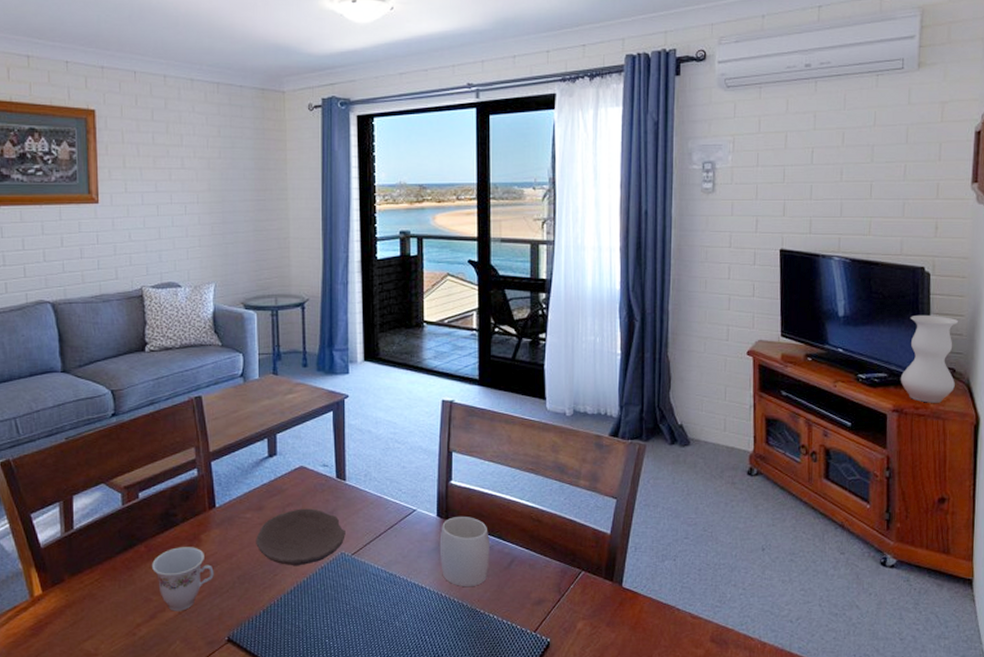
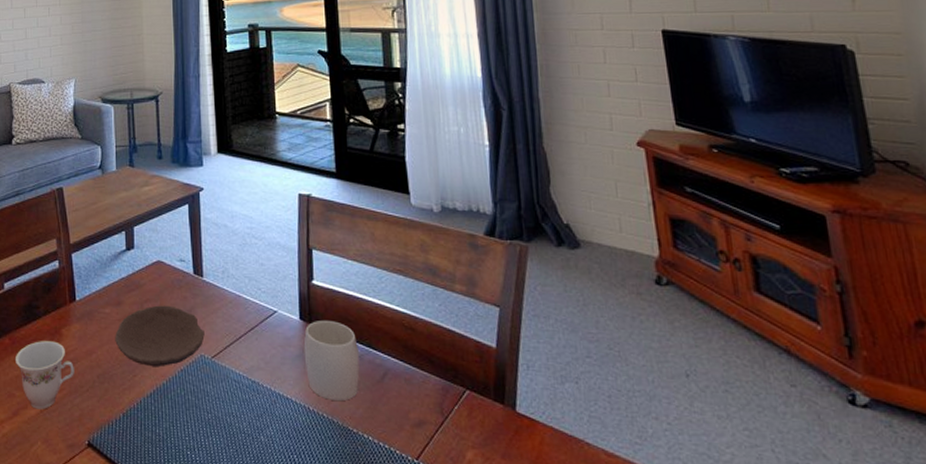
vase: present [900,314,959,403] -> none [835,98,912,203]

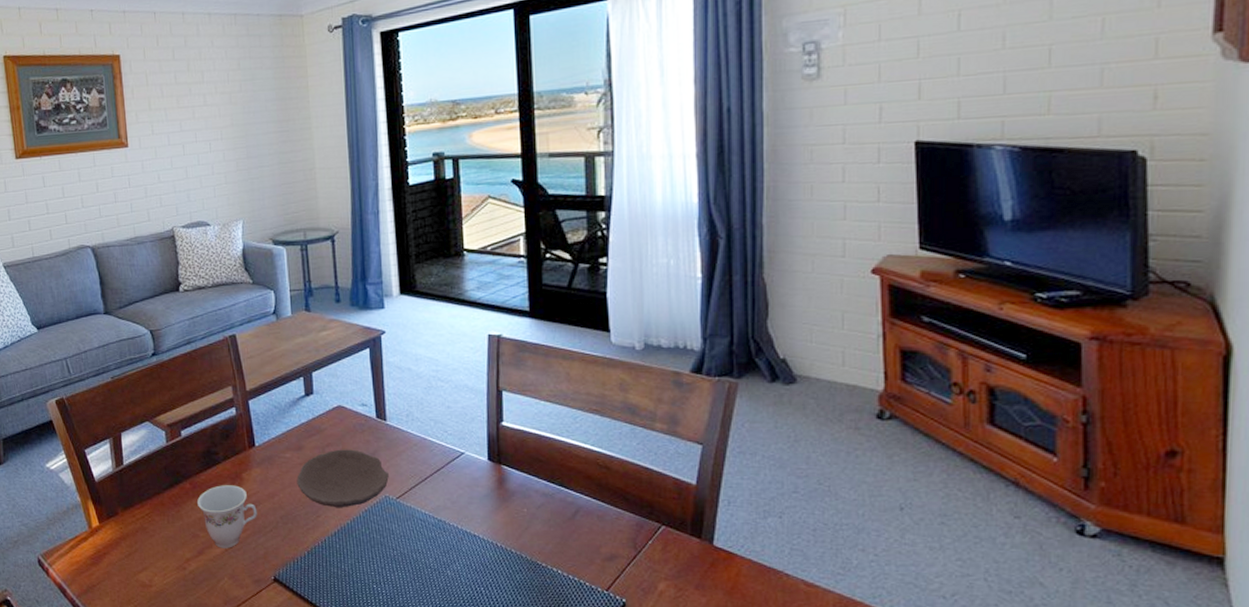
mug: present [303,319,360,402] -> none [492,460,550,538]

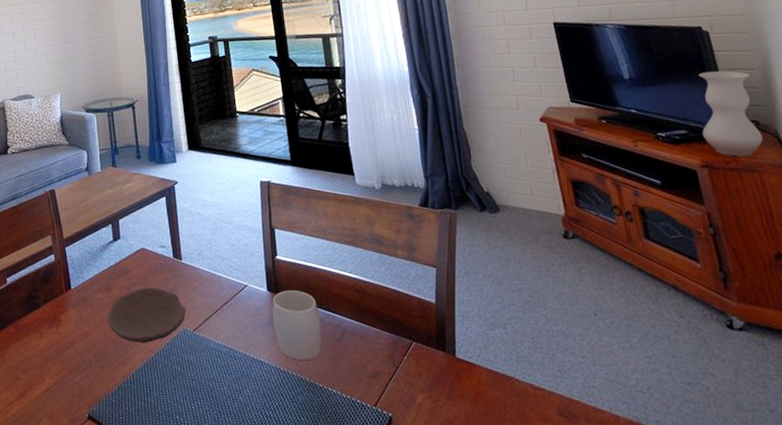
teacup: present [196,485,257,548] -> none [19,327,73,389]
mug: none [492,460,550,538] -> present [272,289,322,361]
vase: none [1101,212,1195,328] -> present [698,71,763,157]

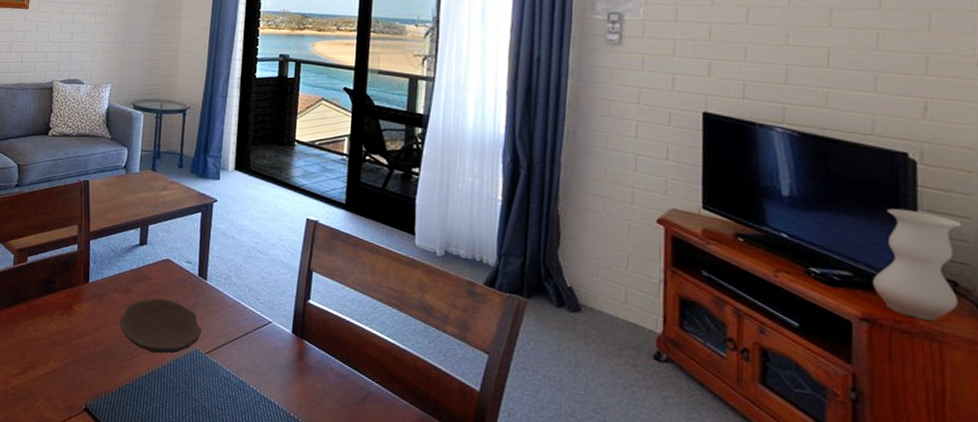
mug: present [272,289,322,361] -> none [291,337,345,414]

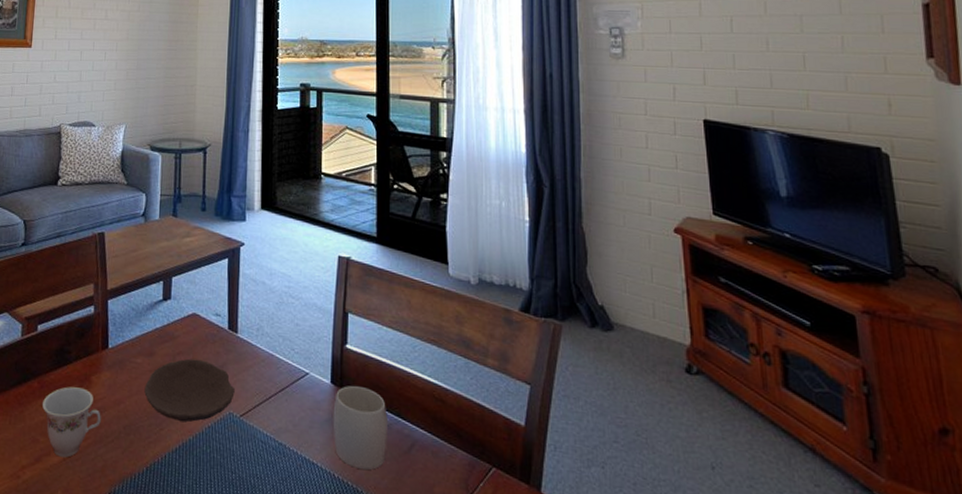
teacup: none [29,312,81,372] -> present [41,386,101,458]
mug: none [291,337,345,414] -> present [332,385,388,470]
vase: present [872,208,963,321] -> none [867,201,941,308]

